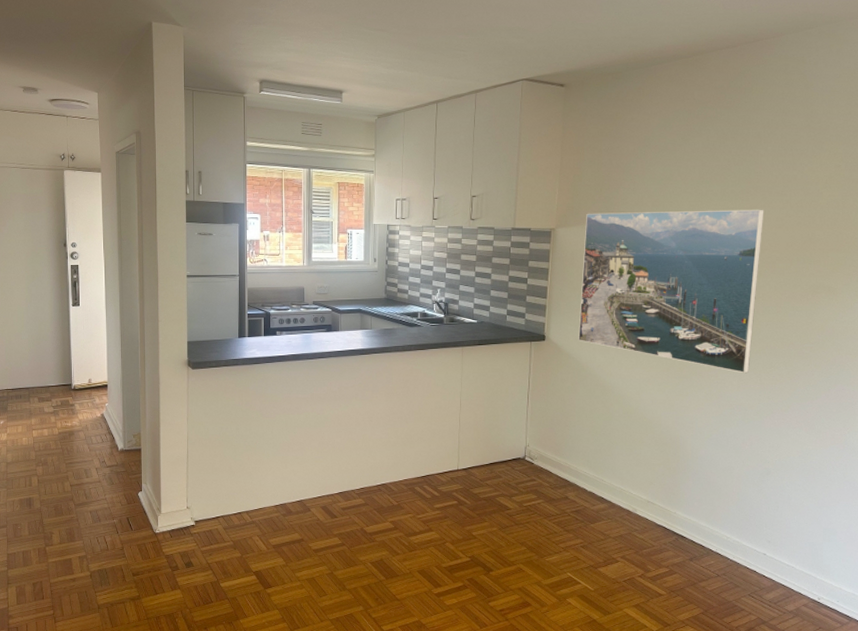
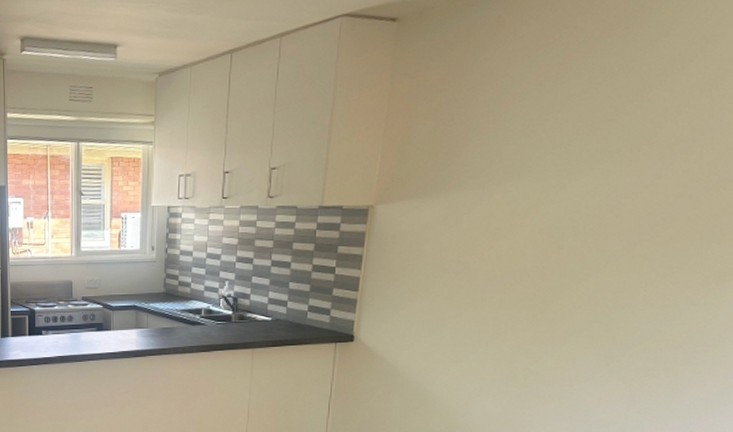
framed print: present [578,209,764,374] -> none [395,172,660,383]

